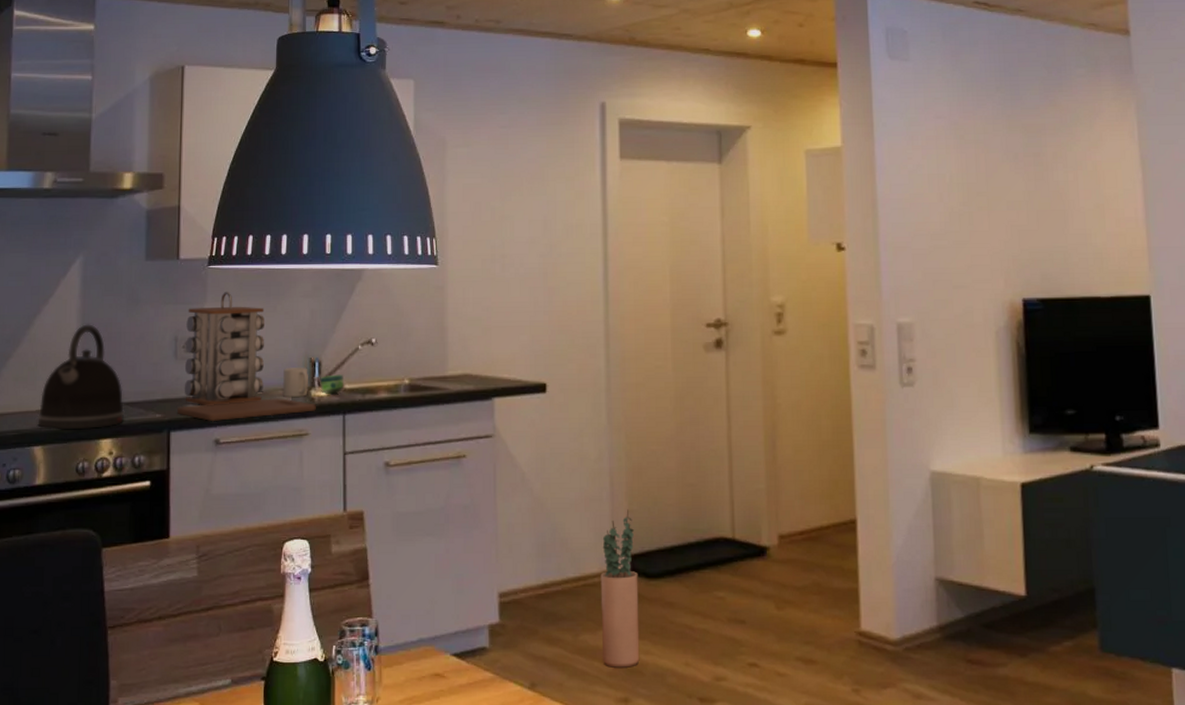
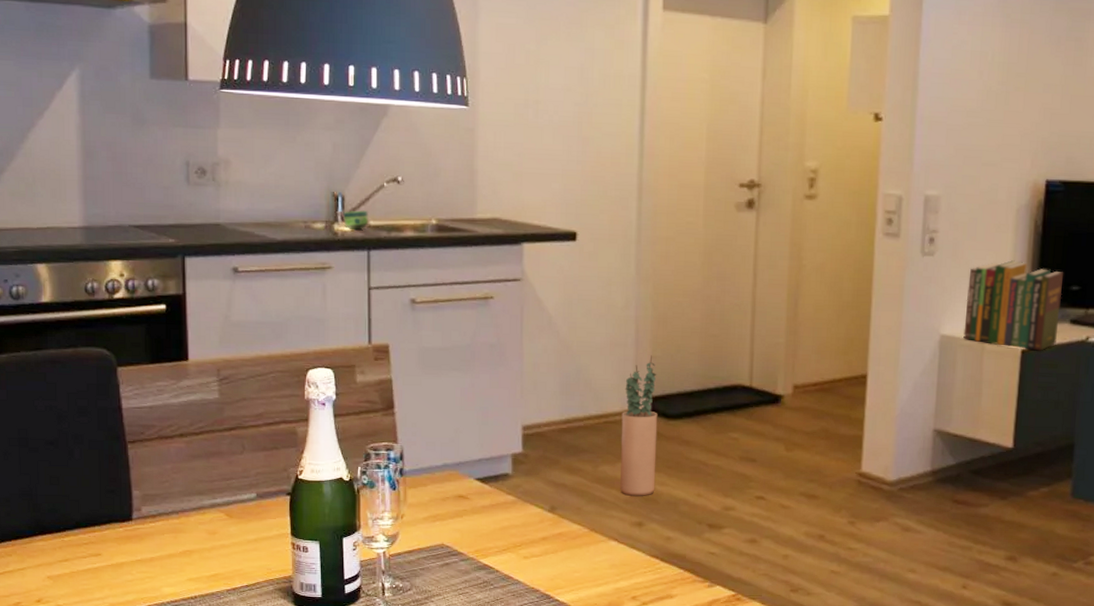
kettle: present [36,324,125,430] -> none [38,141,135,250]
cutting board: present [177,398,316,422] -> none [192,230,339,250]
spice rack: present [184,291,265,406] -> none [198,117,284,234]
mug: present [282,367,308,398] -> none [303,200,331,231]
books: none [954,386,1058,484] -> present [963,260,1064,351]

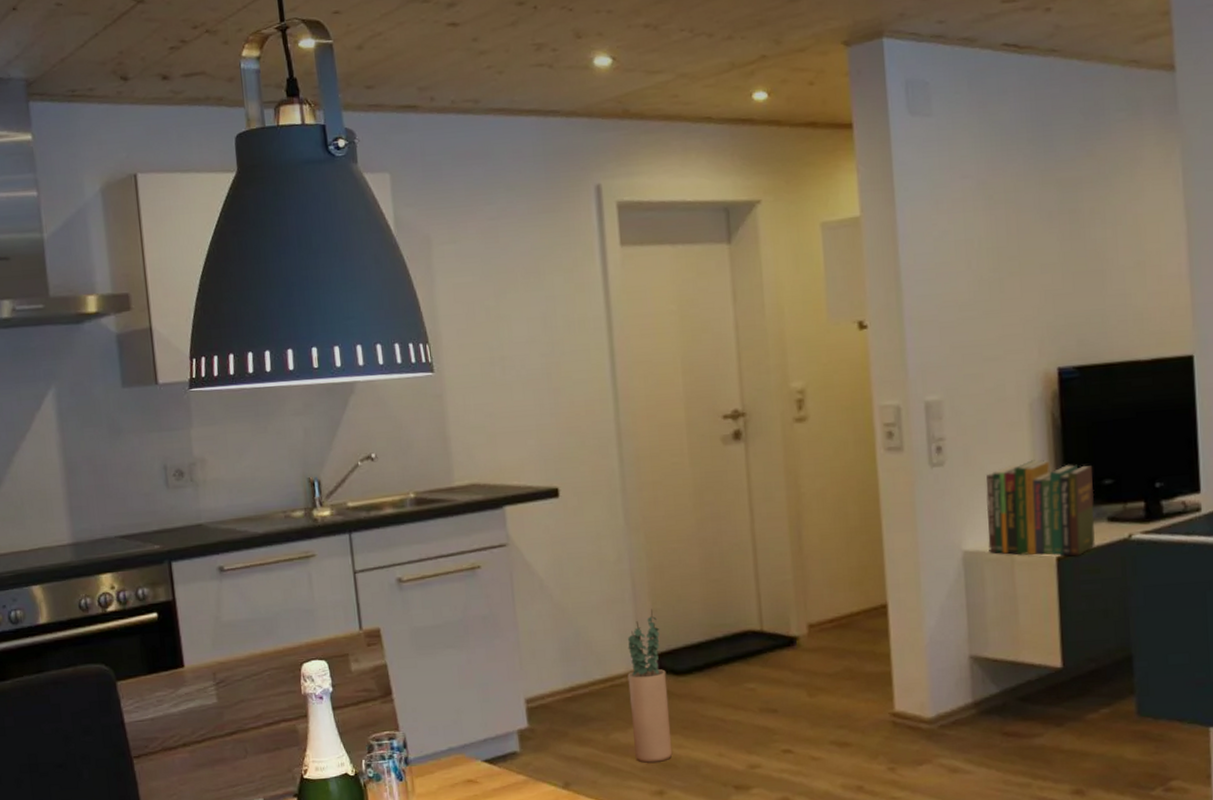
cup: present [343,210,368,229] -> none [321,492,347,514]

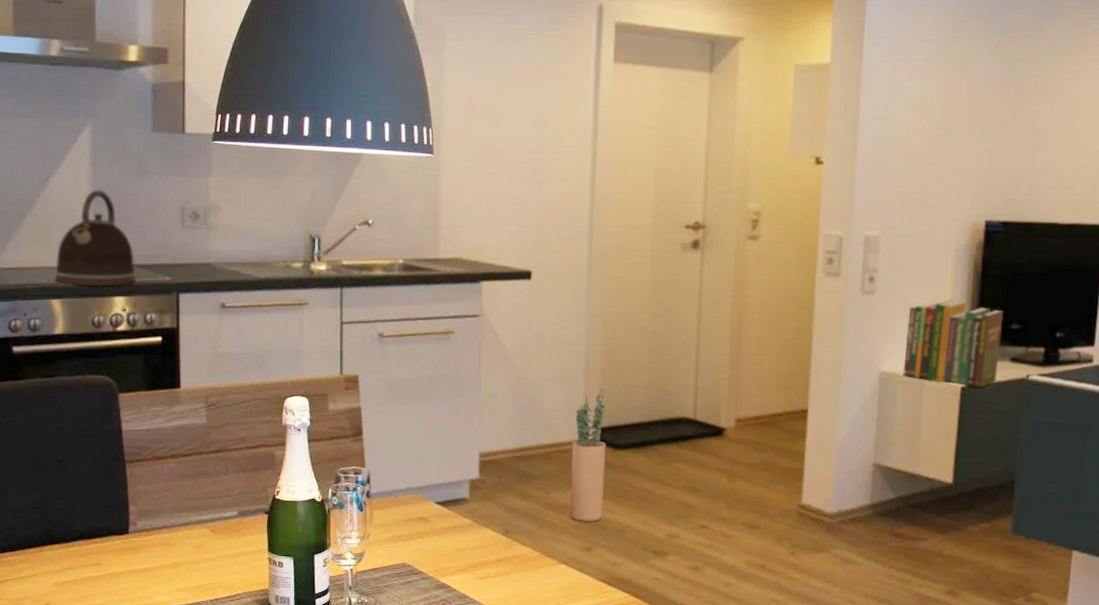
kettle: none [31,458,122,569] -> present [53,189,136,287]

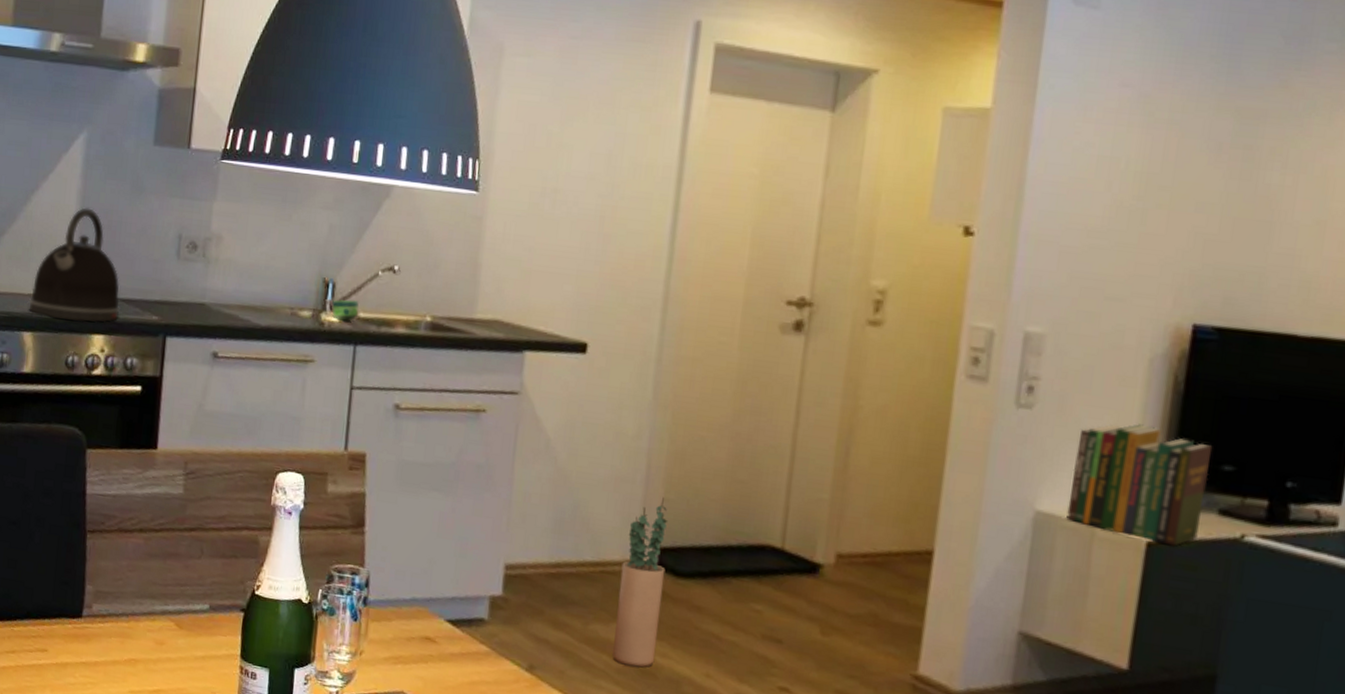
cup: none [319,251,342,269] -> present [331,299,359,321]

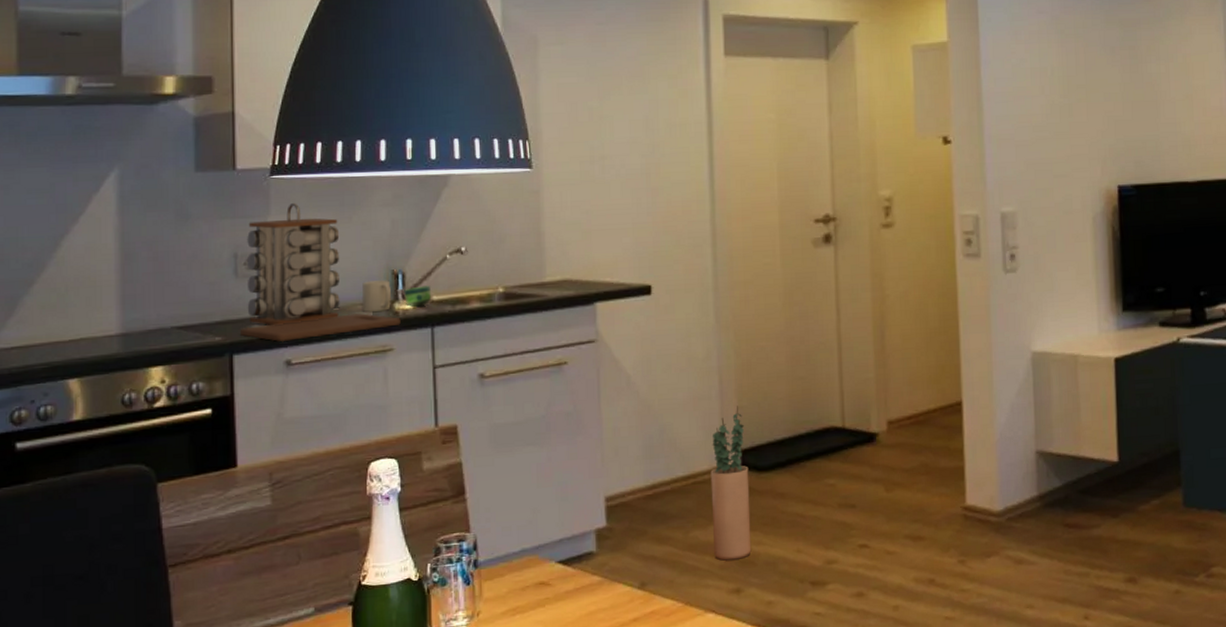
kettle: present [28,207,120,323] -> none [70,243,178,361]
cutting board: none [175,311,326,337] -> present [240,313,401,342]
spice rack: none [184,190,279,318] -> present [247,202,340,326]
mug: none [289,285,321,320] -> present [361,280,391,313]
books: present [1066,424,1213,546] -> none [1054,268,1148,358]

